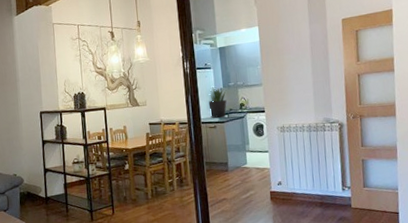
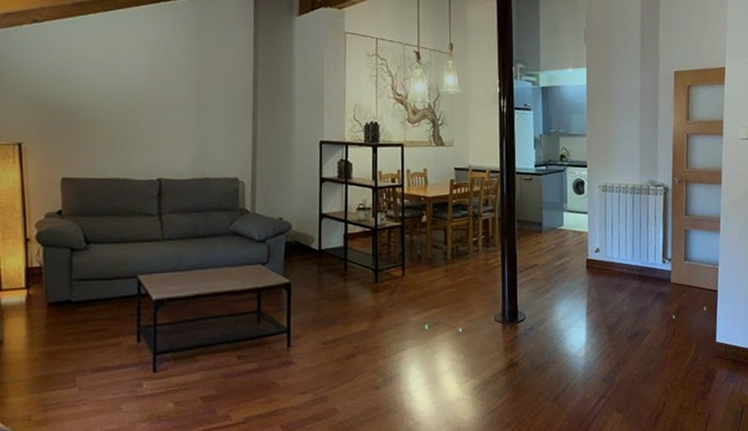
planter: present [208,87,227,118] -> none [525,132,546,170]

